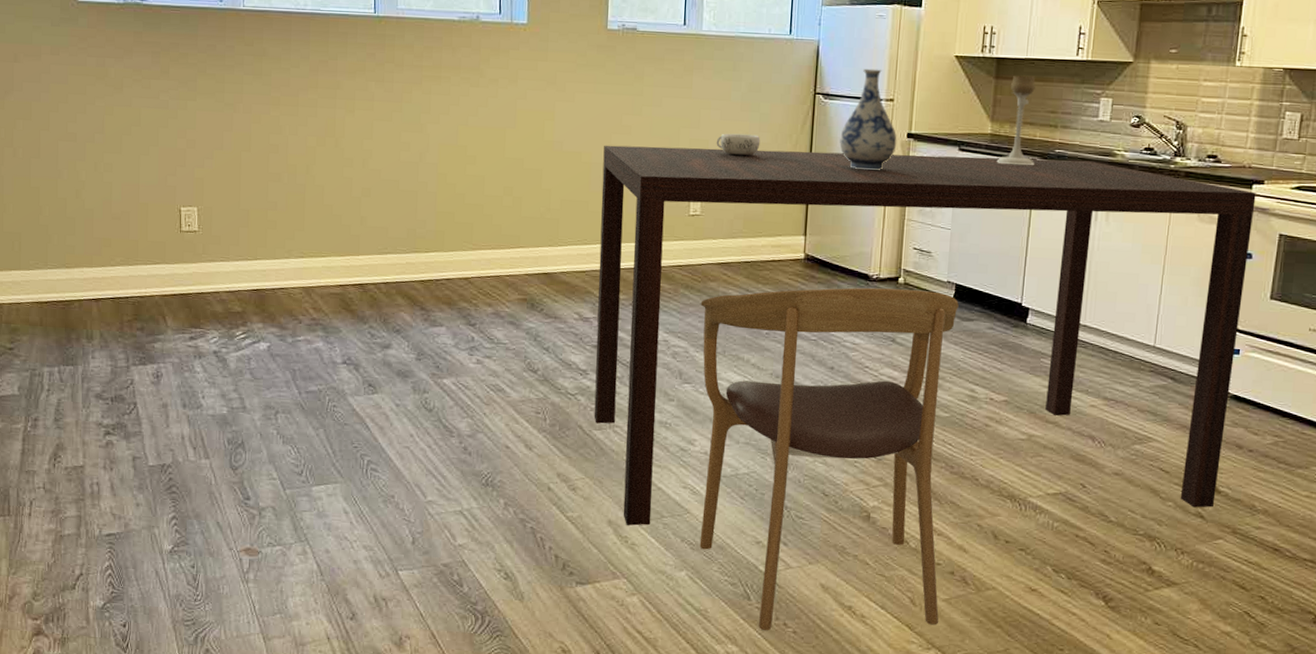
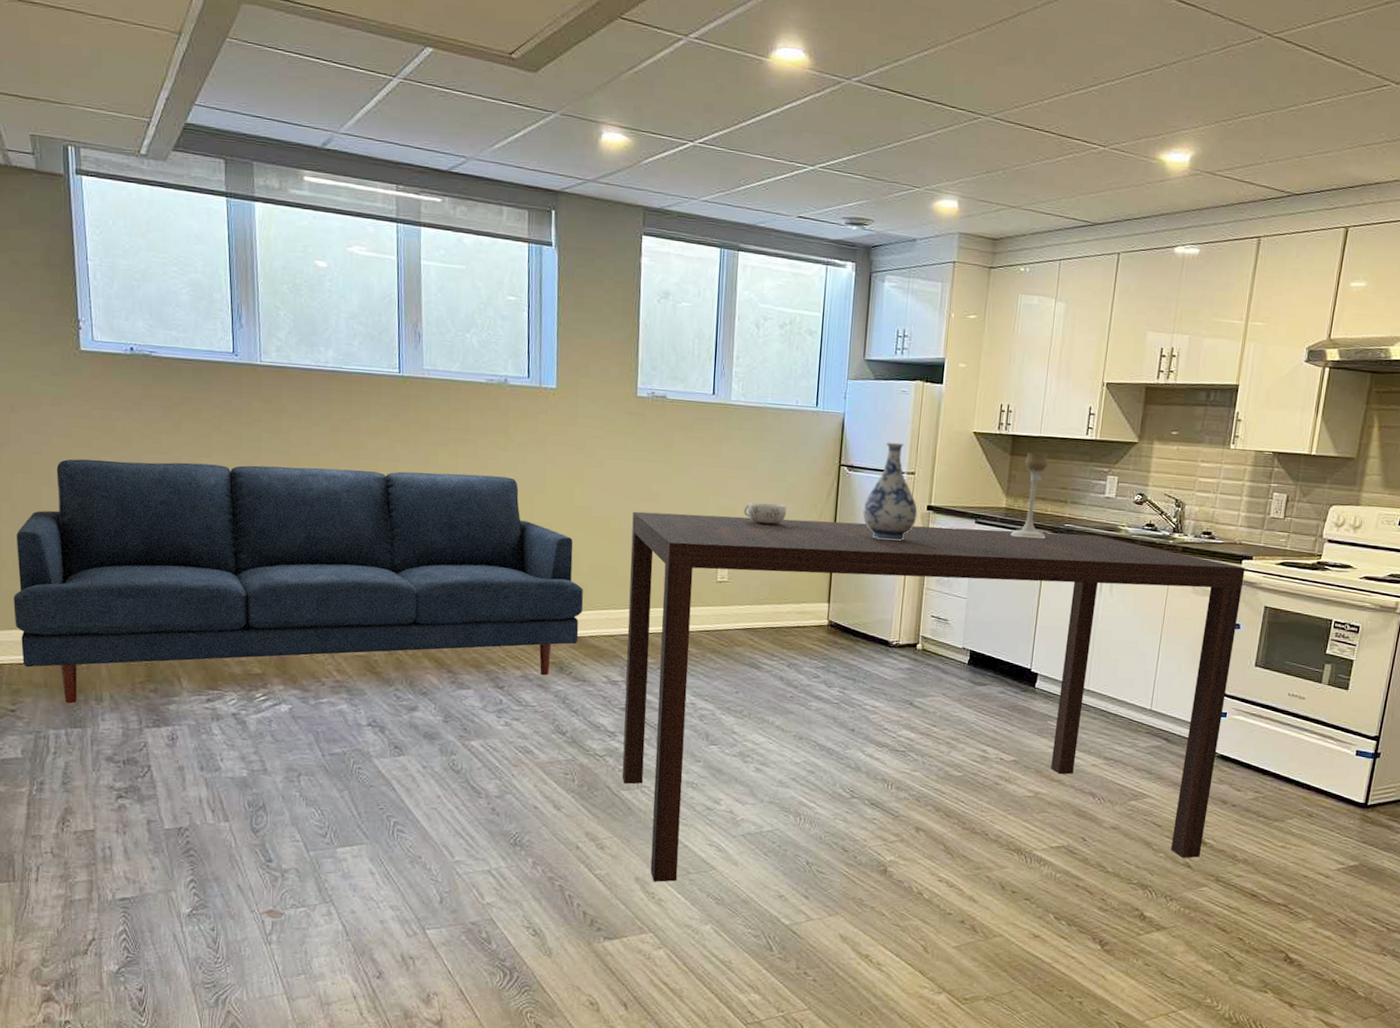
sofa: none [13,105,555,342] -> present [13,459,584,704]
chair: present [699,287,959,630] -> none [724,653,973,979]

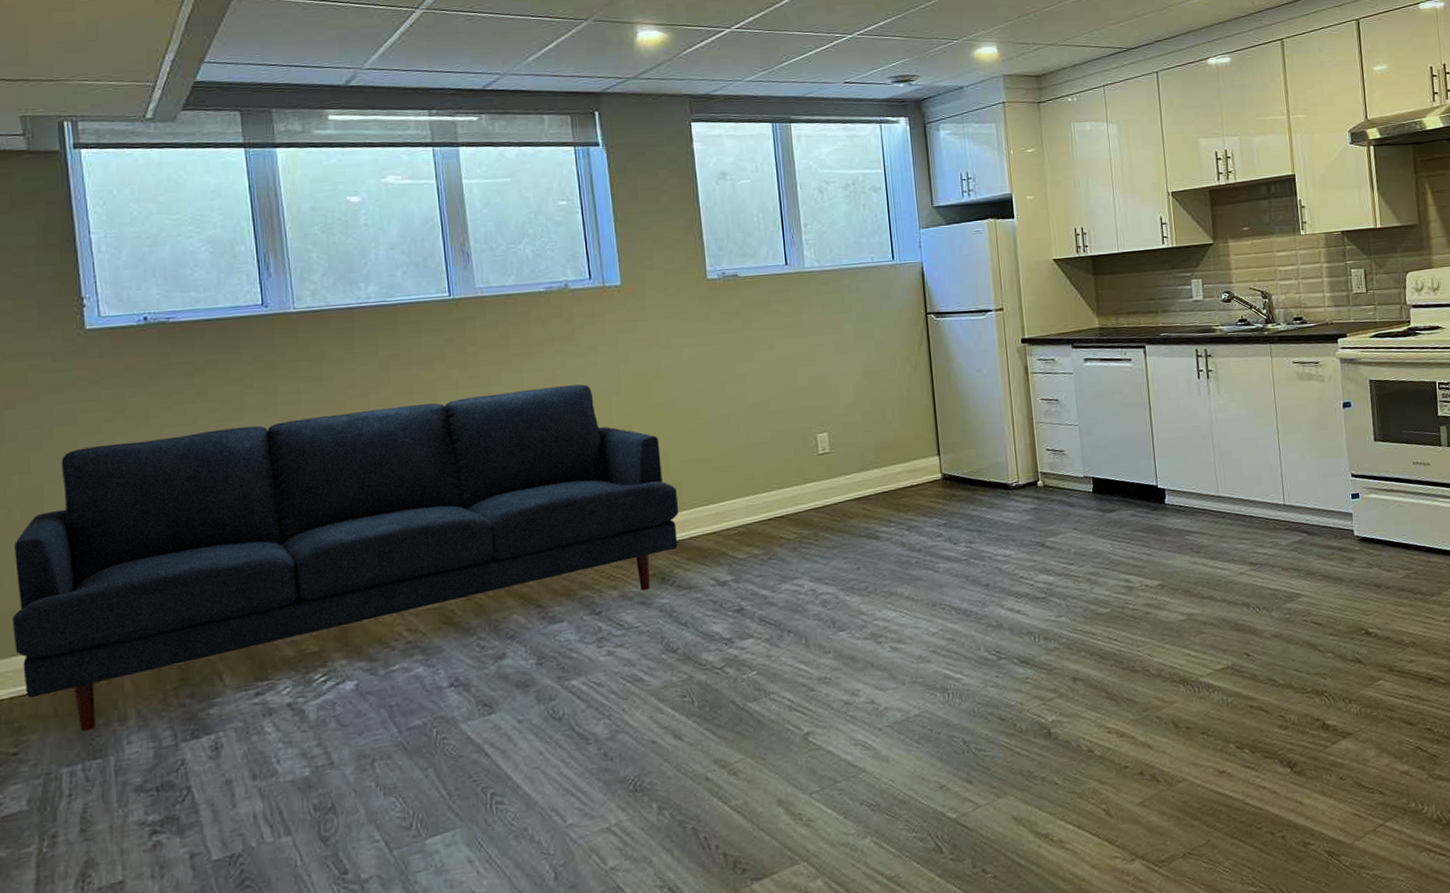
dining table: present [622,511,1245,882] -> none [719,339,1368,801]
decorative bowl: present [743,502,787,525] -> none [835,362,880,387]
vase: present [863,442,918,541] -> none [957,281,1014,381]
candle holder: present [1010,452,1048,539] -> none [1109,268,1144,355]

